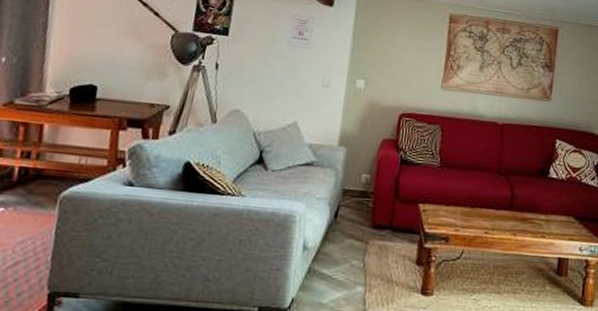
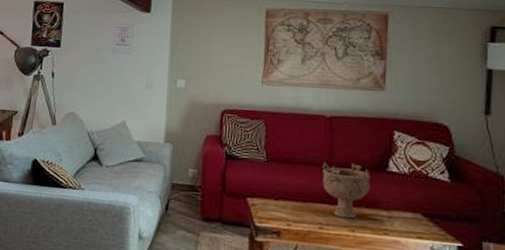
decorative bowl: none [491,168,533,223] -> present [322,162,370,219]

